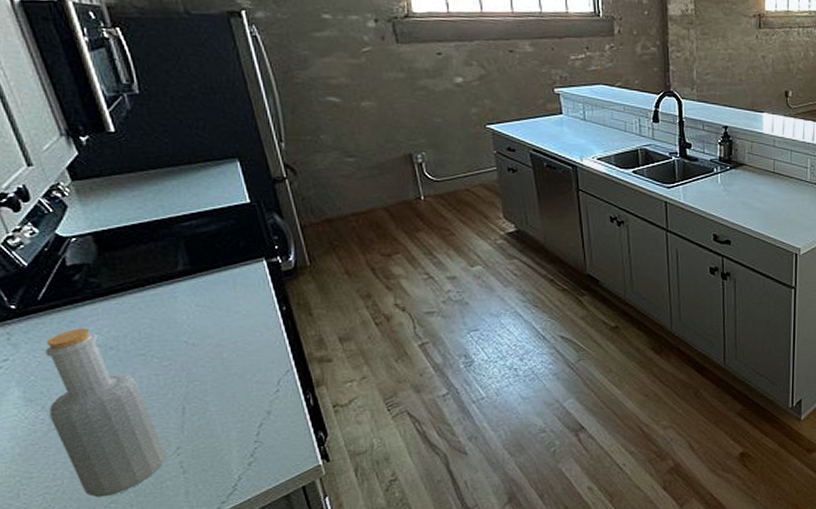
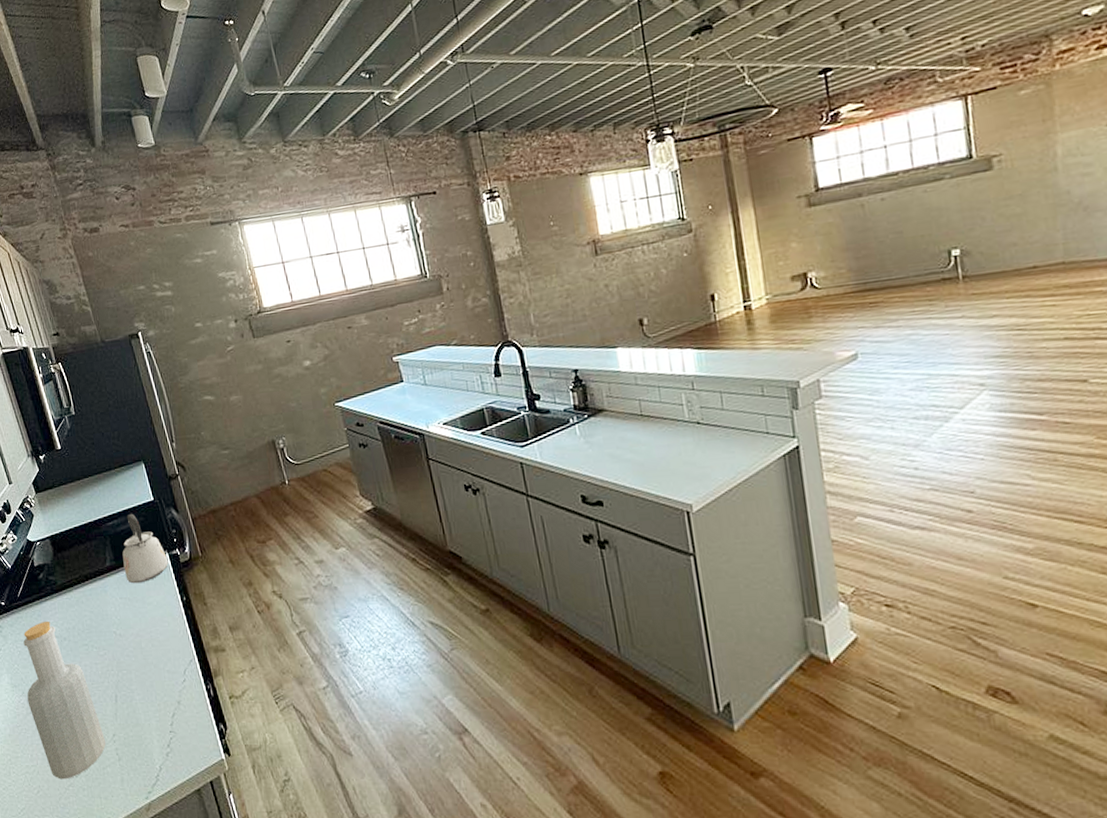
kettle: none [202,214,266,291] -> present [122,513,169,584]

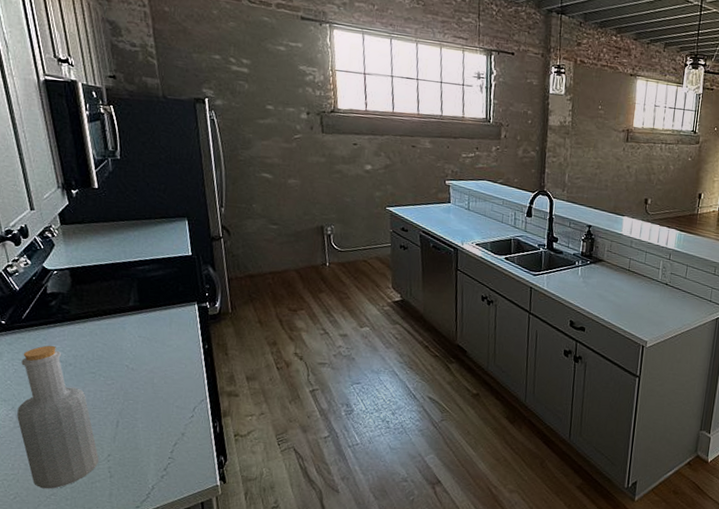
kettle: present [122,513,169,584] -> none [148,262,196,327]

